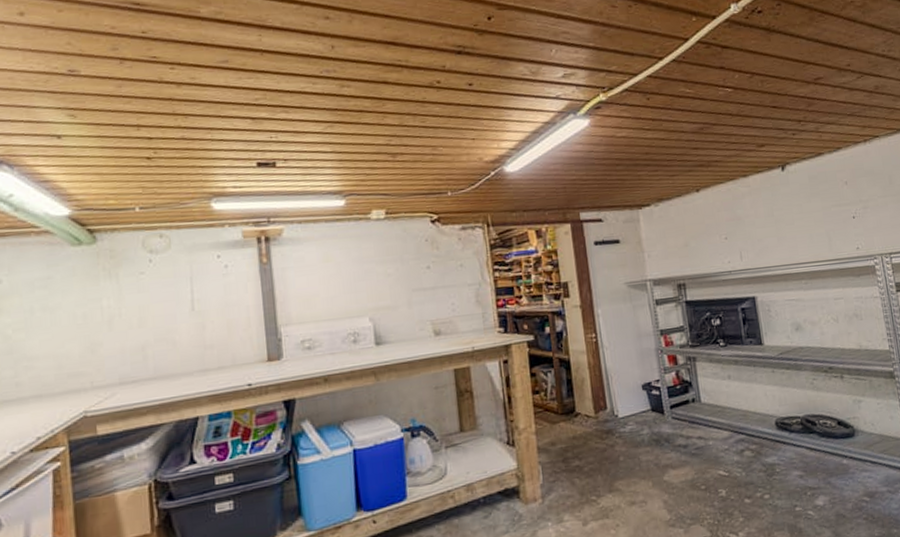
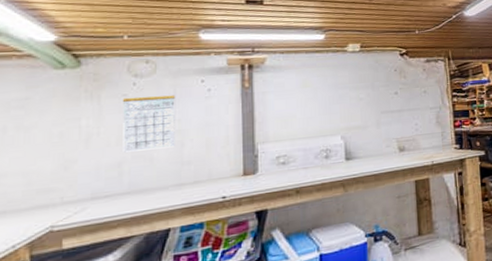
calendar: none [141,272,196,335] -> present [123,95,175,153]

